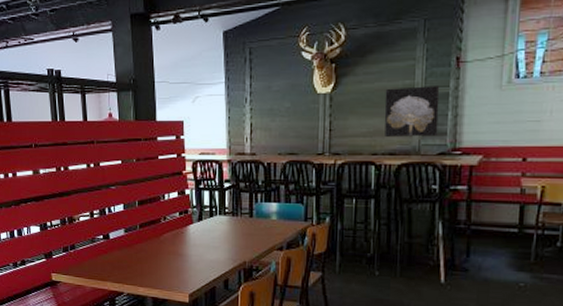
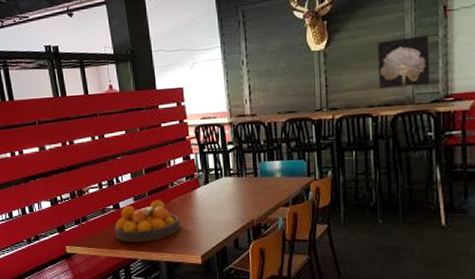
fruit bowl: none [103,233,169,276] -> present [114,200,180,243]

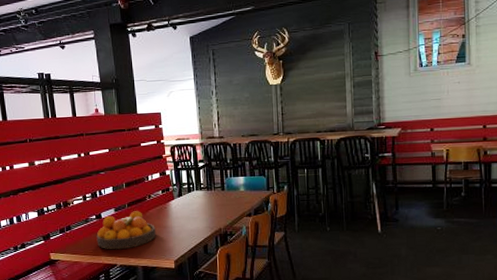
wall art: present [377,35,430,89] -> none [323,75,366,117]

